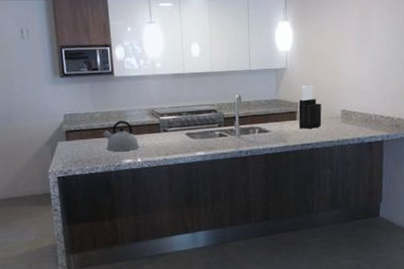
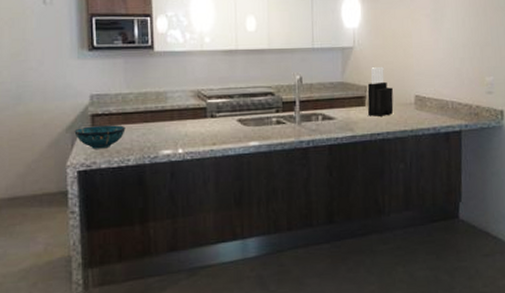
decorative bowl: none [53,139,94,160] -> present [74,125,126,150]
kettle: present [102,120,140,152] -> none [137,103,182,140]

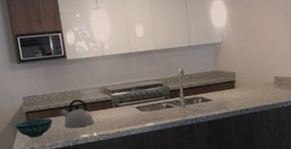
kettle: none [137,103,182,140] -> present [60,99,95,128]
knife block: present [367,66,394,116] -> none [235,55,258,96]

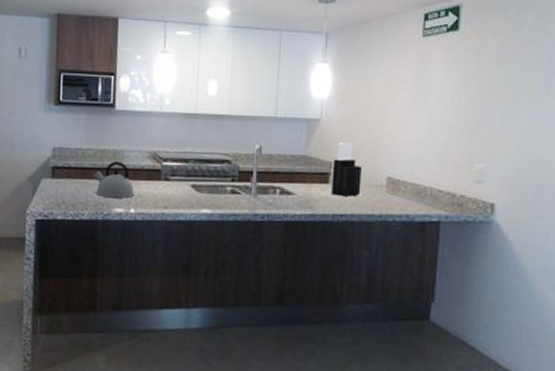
decorative bowl: present [15,118,53,139] -> none [36,177,83,202]
knife block: none [235,55,258,96] -> present [332,142,361,197]

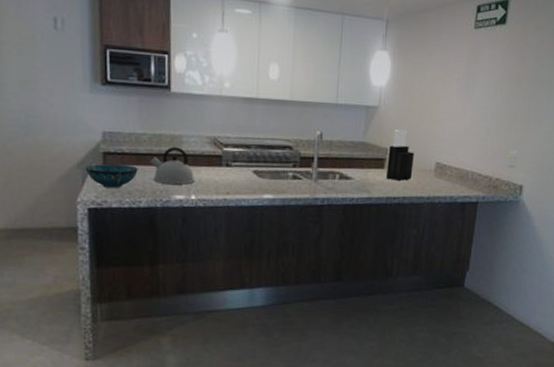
decorative bowl: none [36,177,83,202] -> present [85,164,138,190]

